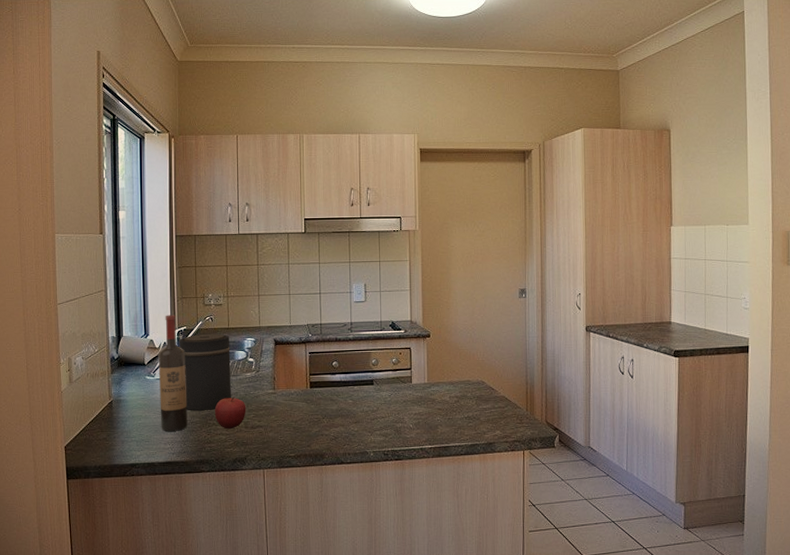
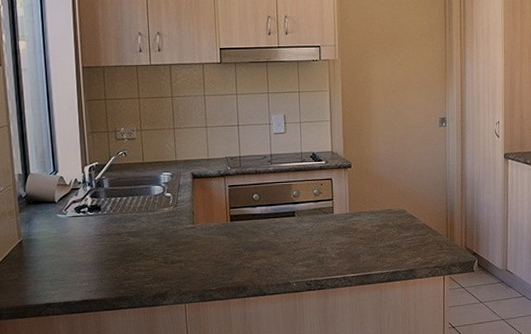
wine bottle: present [158,315,188,431] -> none [69,150,104,270]
cylinder: present [179,333,231,410] -> none [91,168,149,248]
fruit: present [214,397,246,429] -> none [131,232,165,265]

